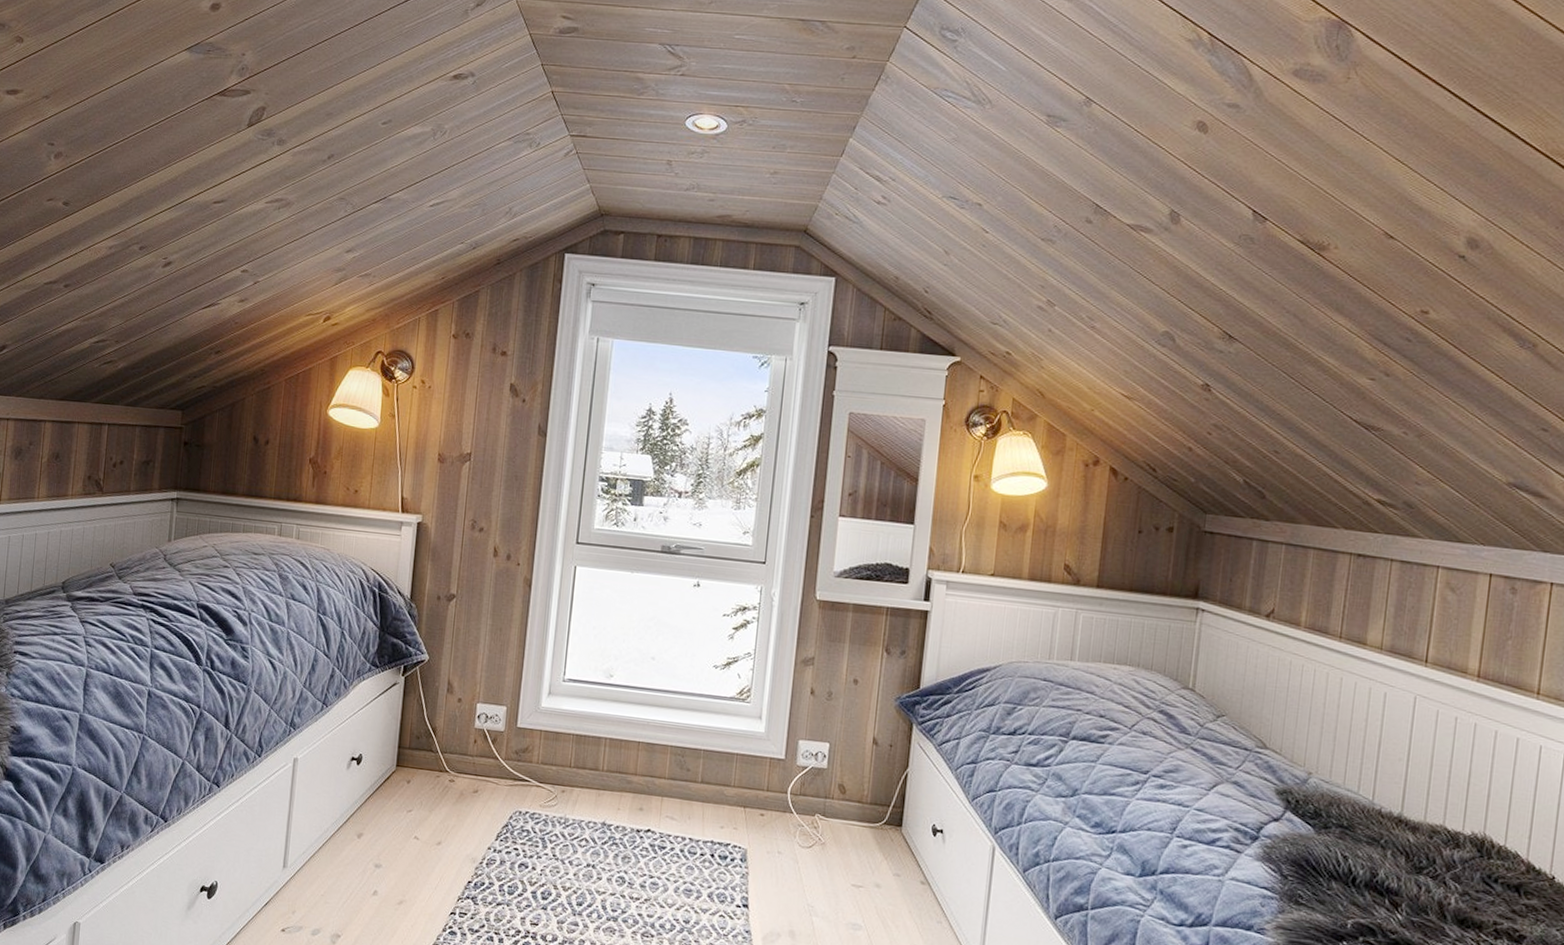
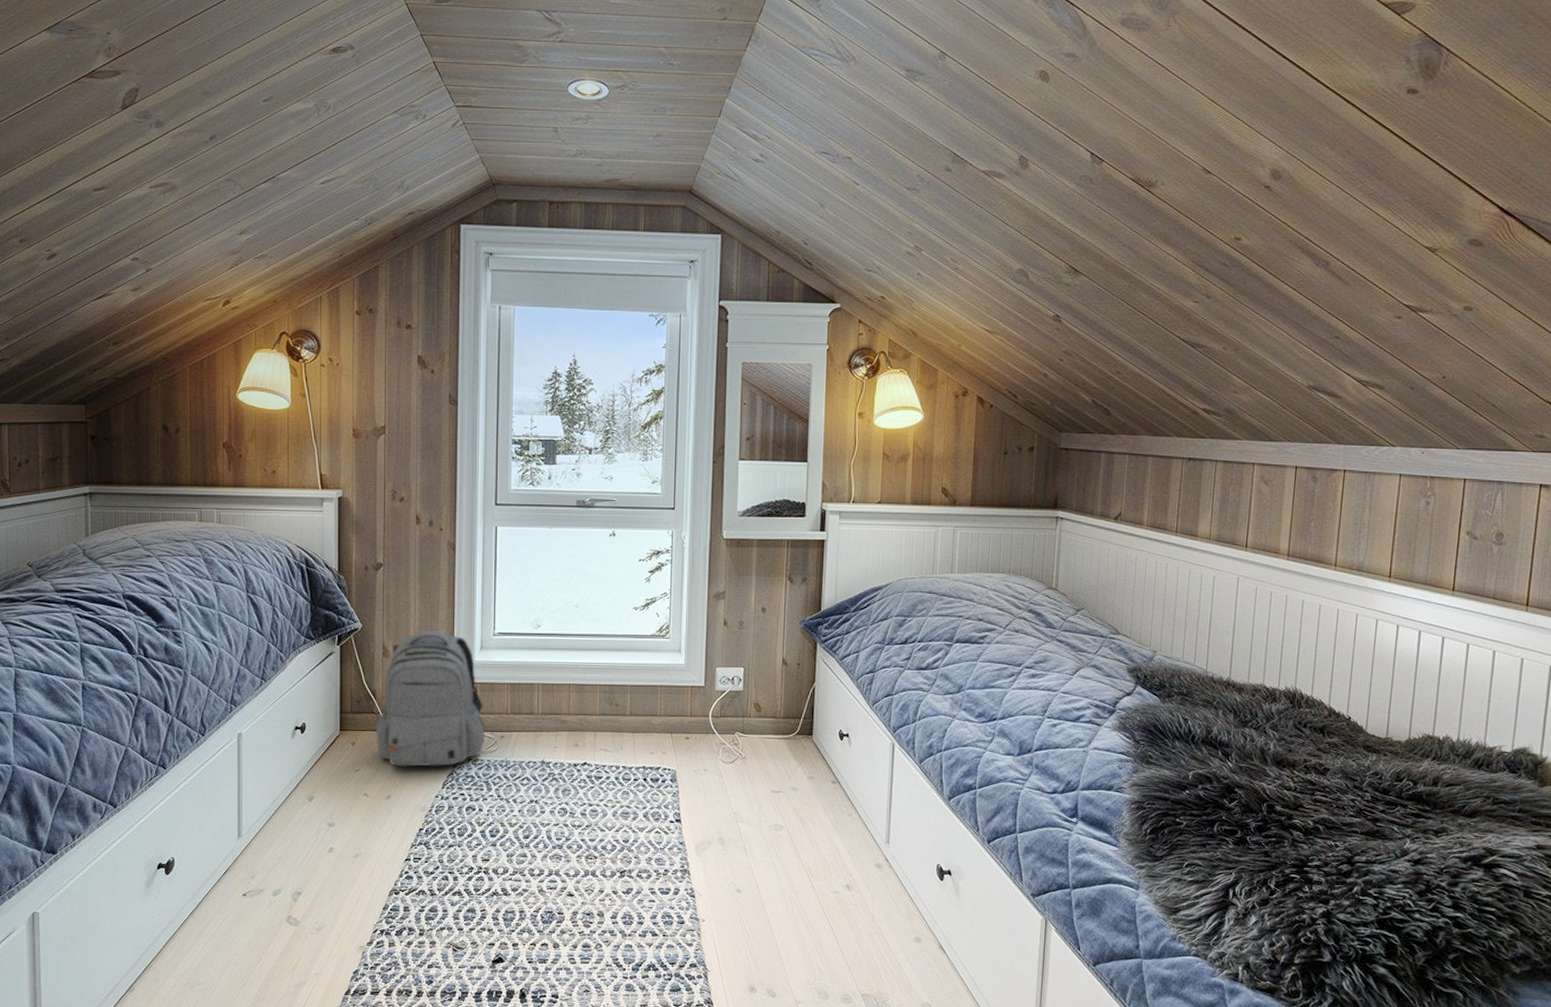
backpack: none [432,668,547,816] -> present [376,630,486,767]

